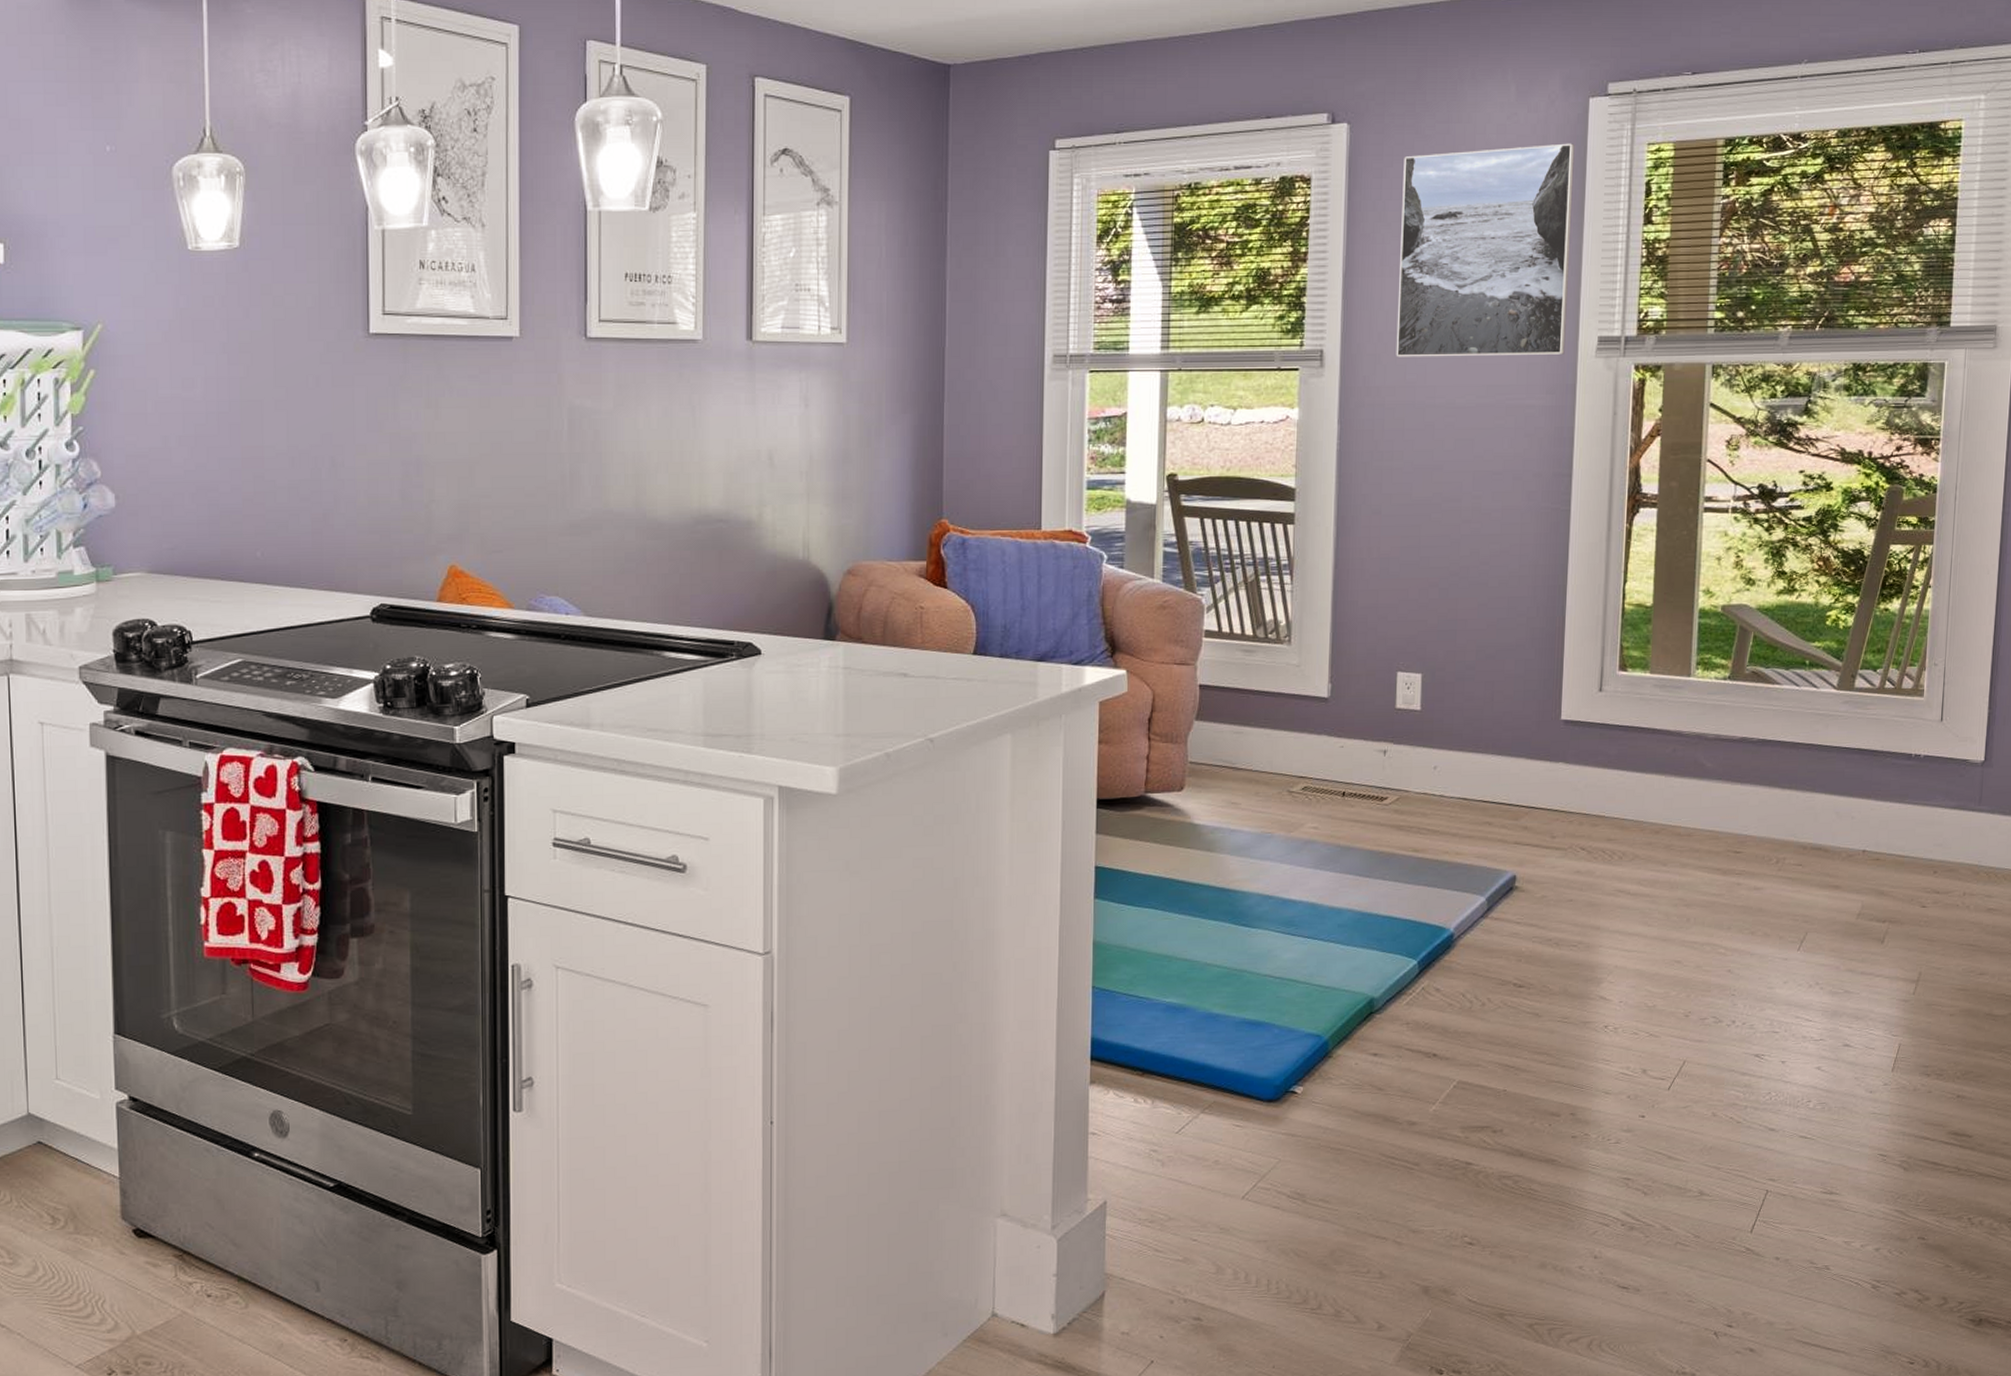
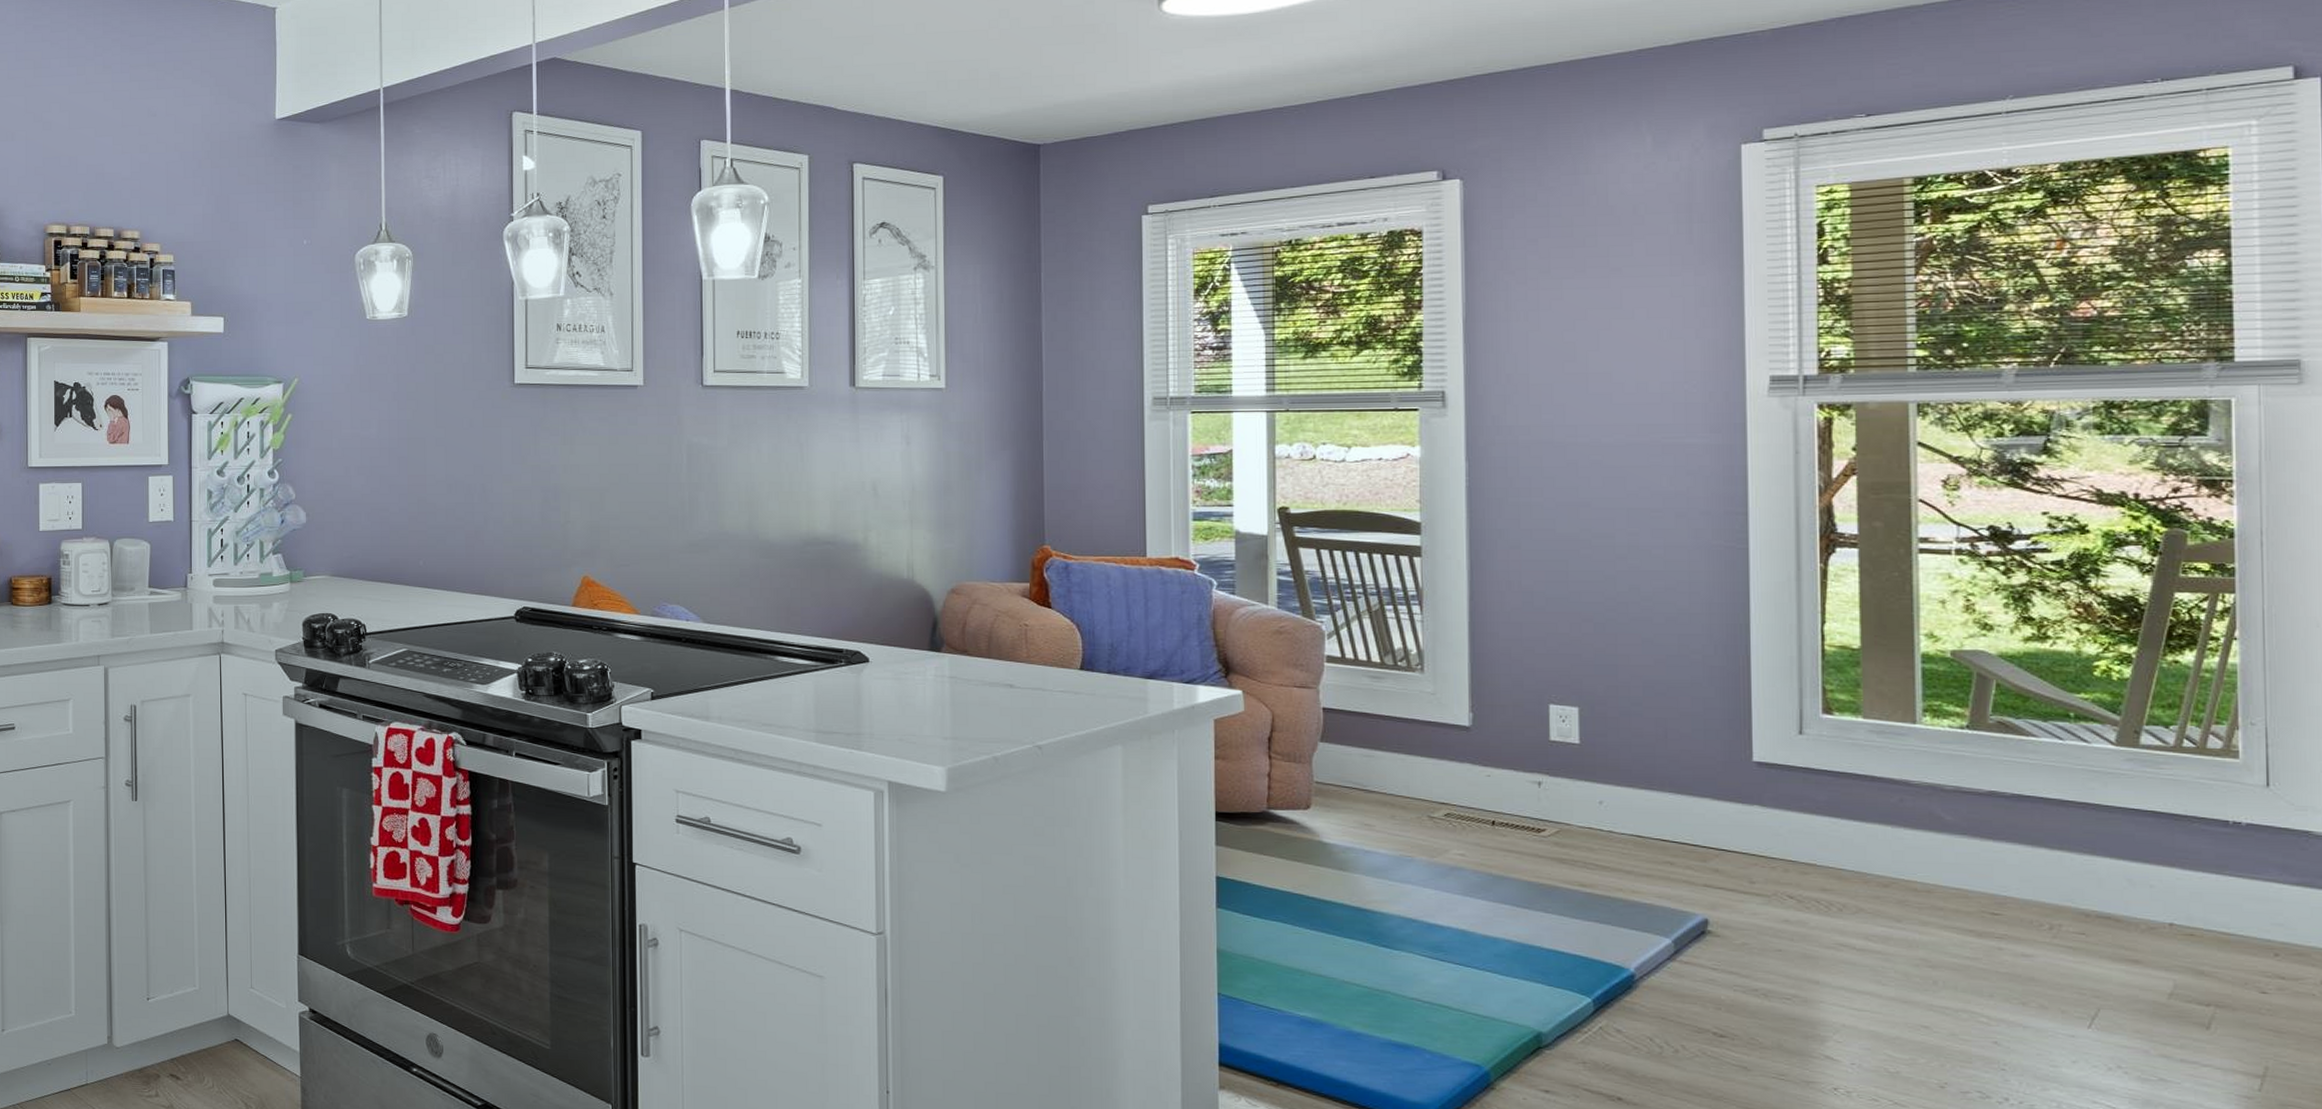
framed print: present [1396,143,1575,357] -> none [1526,188,1730,398]

